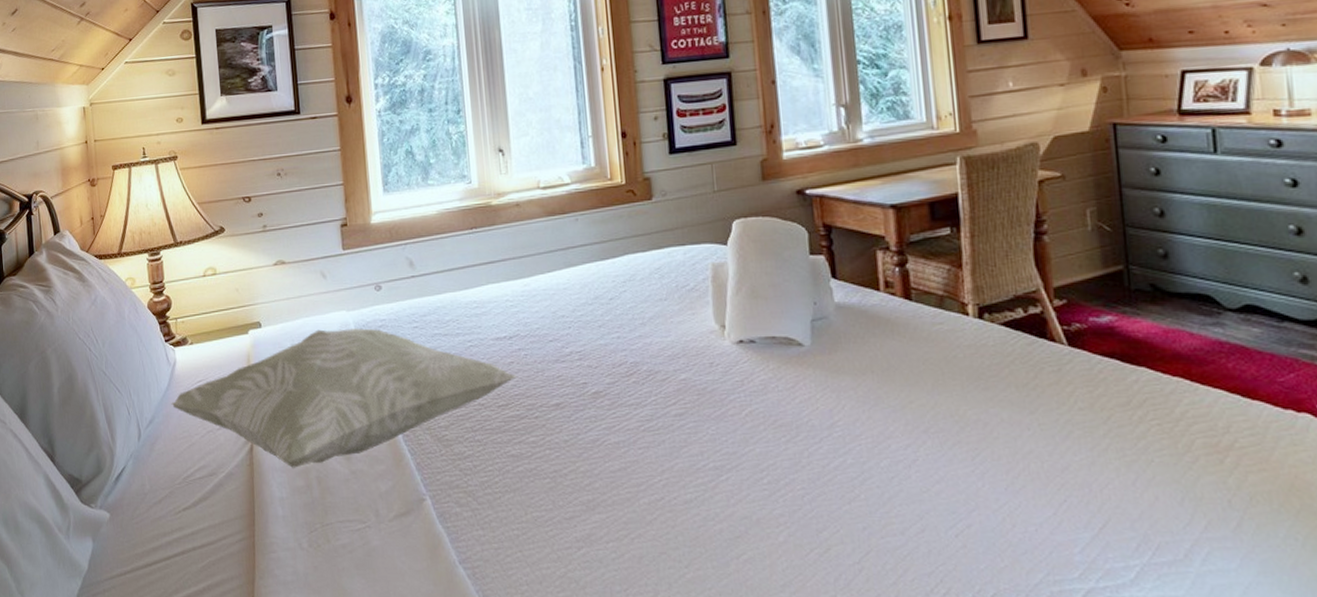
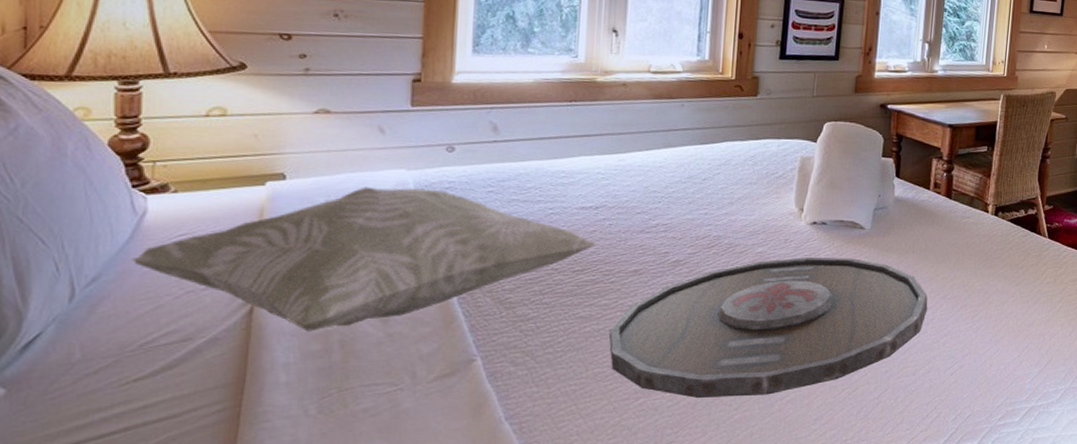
serving tray: none [541,383,906,552] -> present [609,257,928,399]

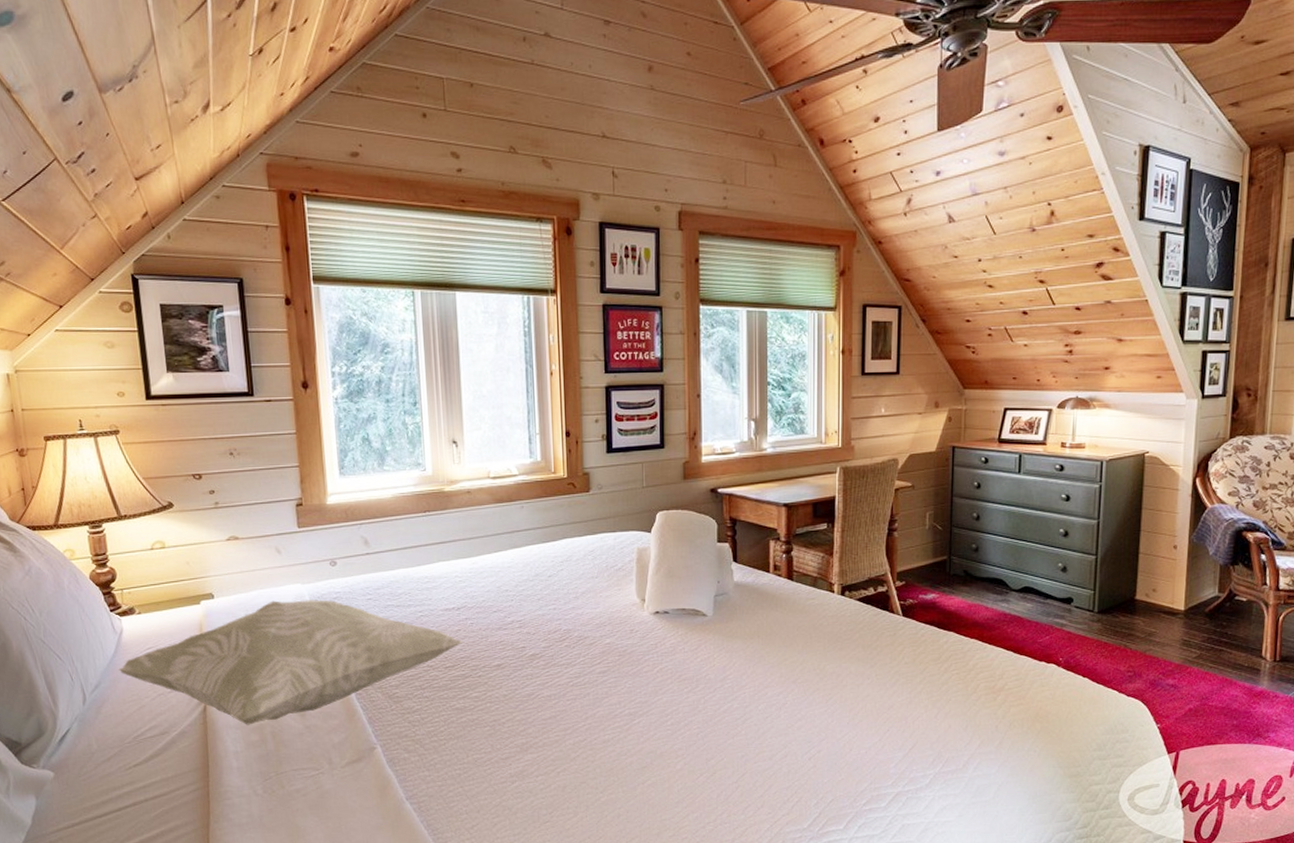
serving tray: present [609,257,928,399] -> none [482,646,779,782]

